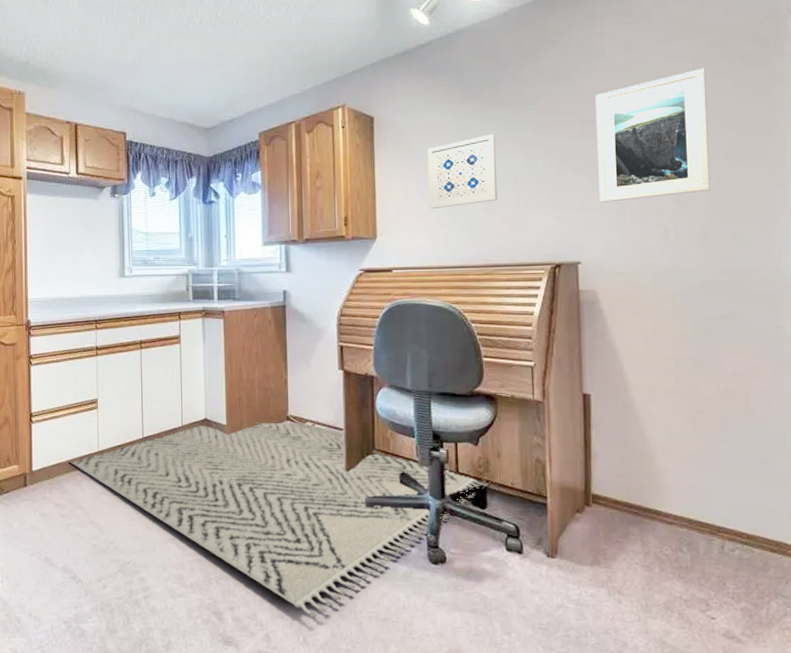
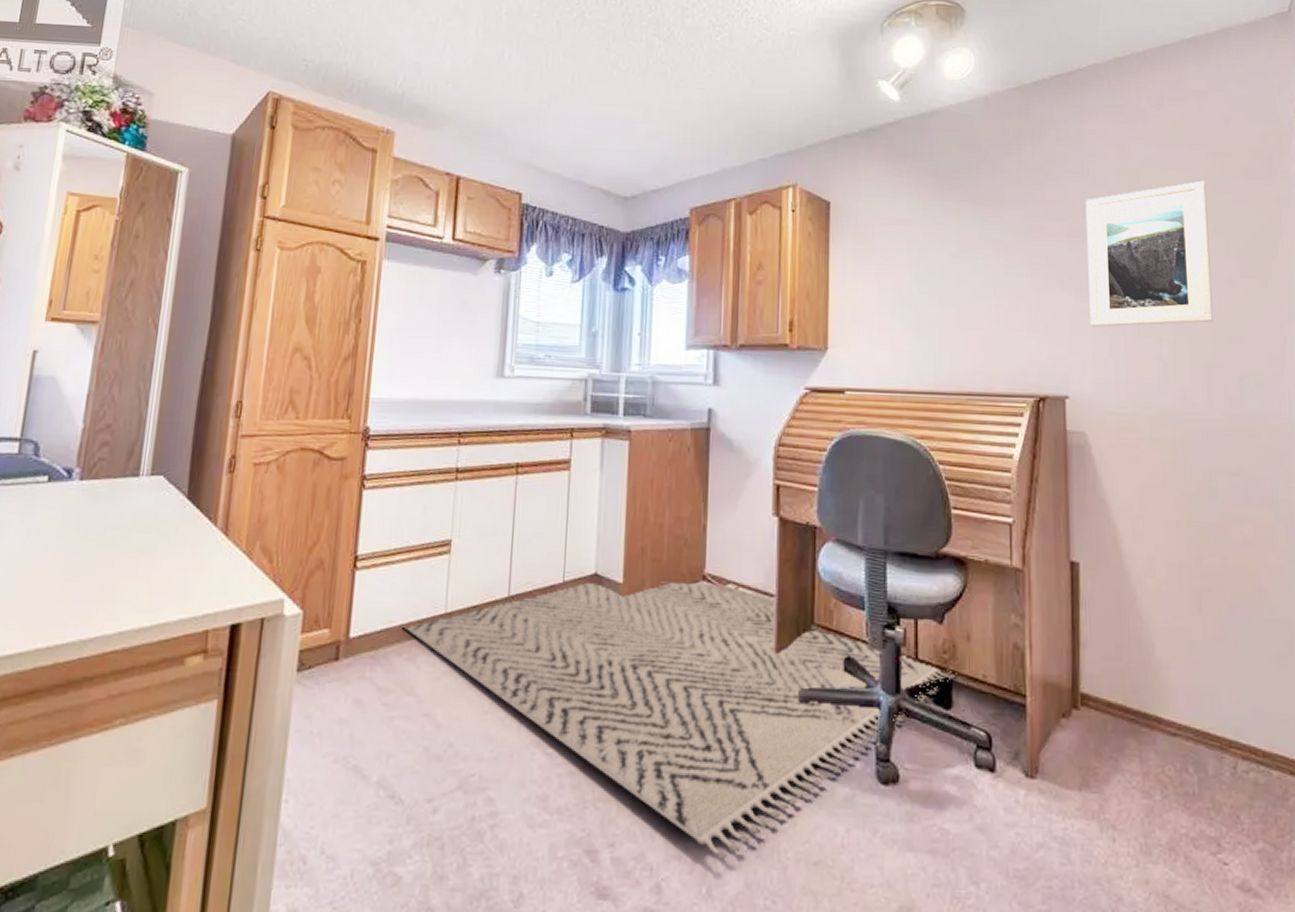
wall art: present [428,134,498,209] -> none [893,234,973,320]

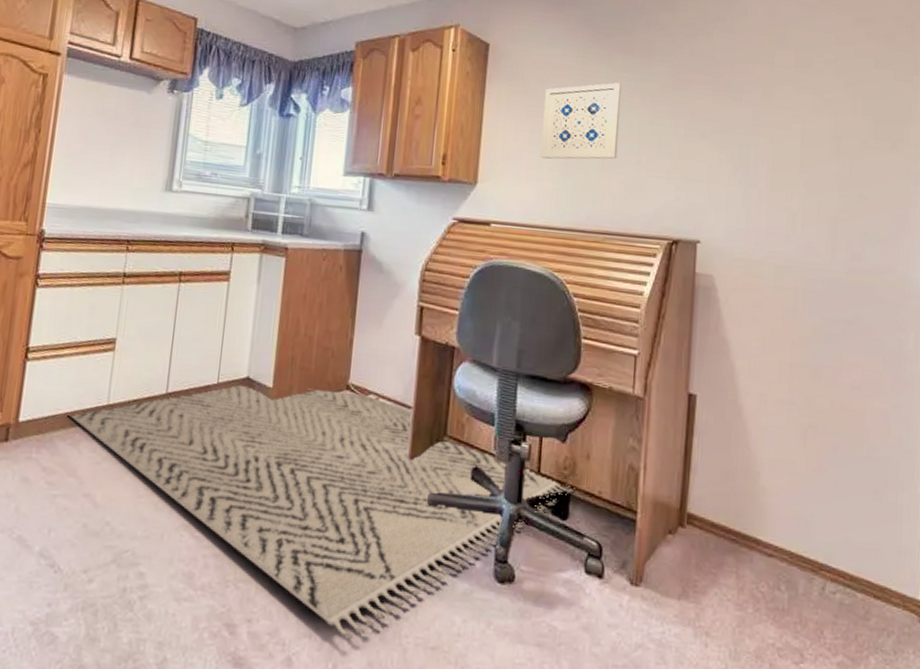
wall art: none [893,234,973,320] -> present [540,82,622,159]
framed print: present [1085,180,1213,327] -> none [727,44,849,180]

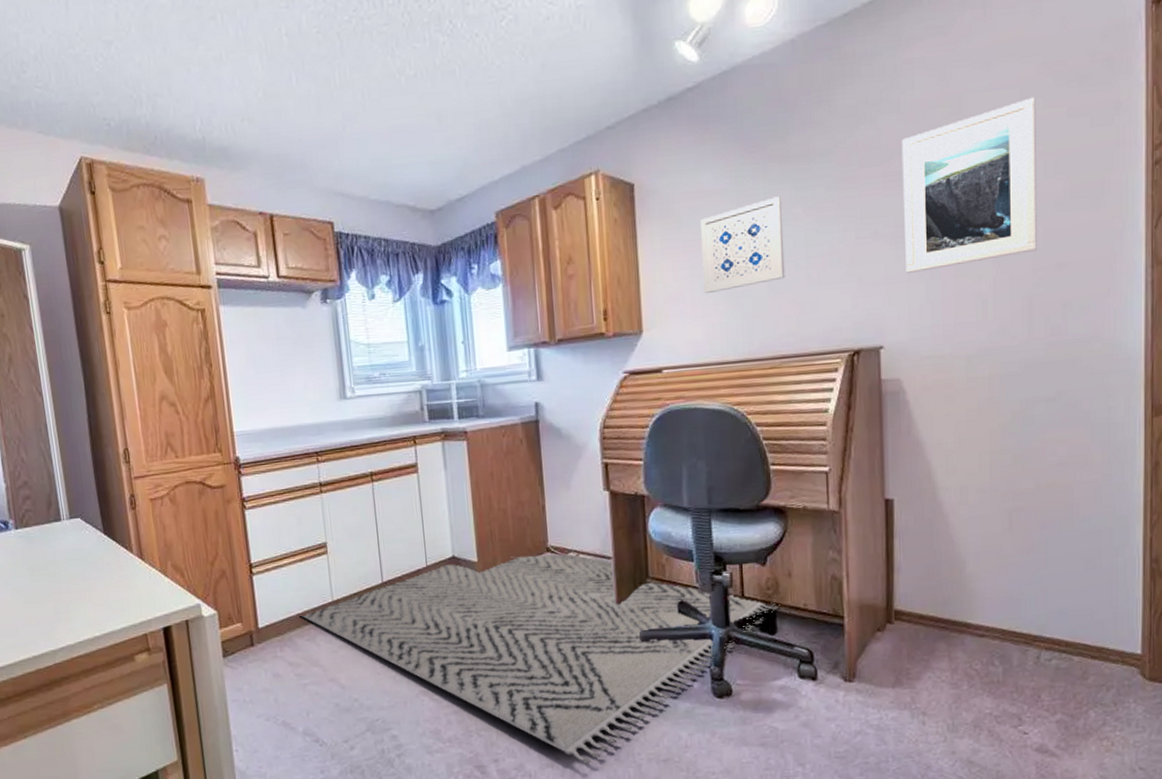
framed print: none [727,44,849,180] -> present [901,97,1037,273]

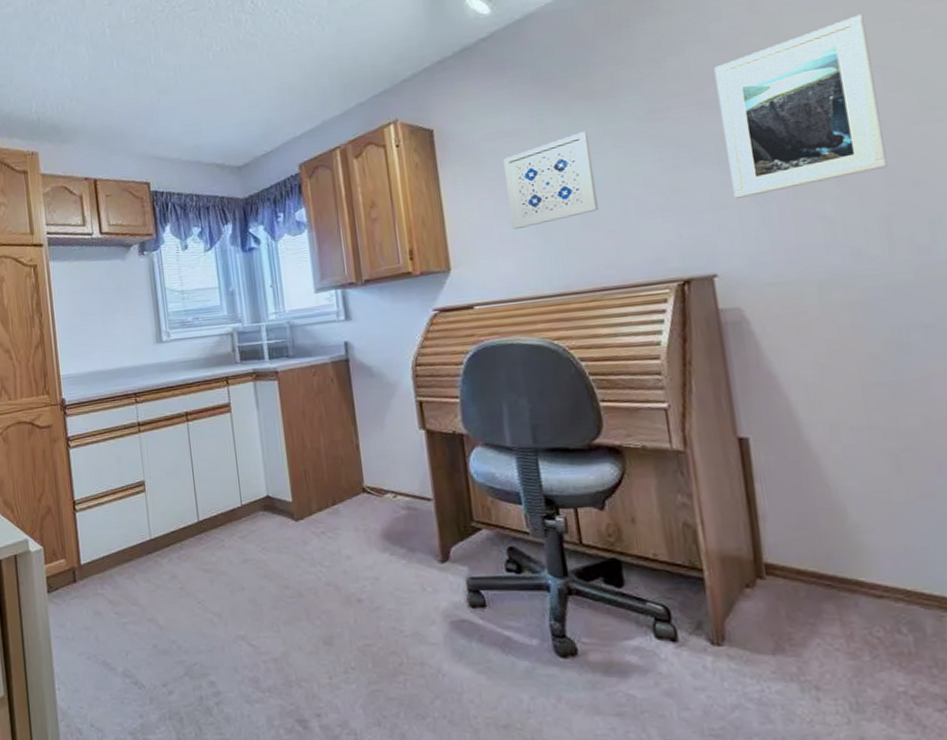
rug: present [302,554,780,765] -> none [121,494,625,726]

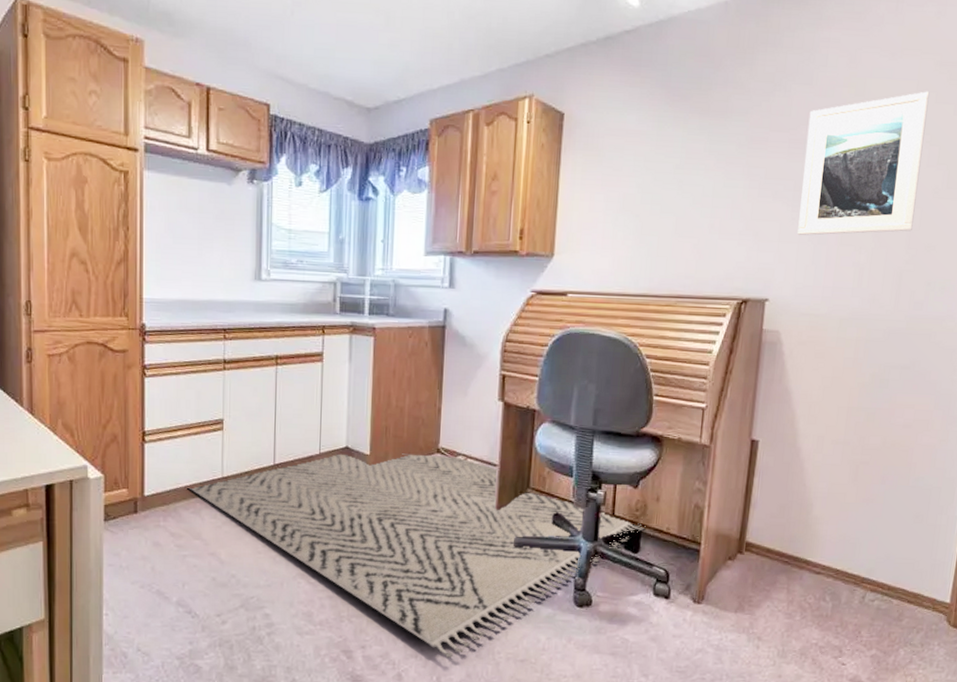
rug: none [121,494,625,726] -> present [190,453,646,659]
wall art: present [503,131,599,230] -> none [615,146,697,228]

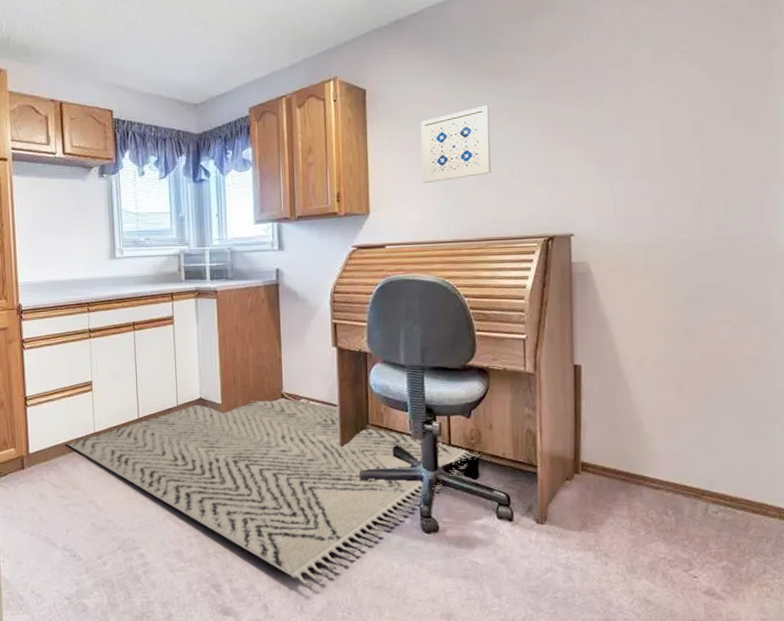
wall art: none [615,146,697,228] -> present [421,105,491,184]
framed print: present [797,91,930,235] -> none [590,33,704,173]

